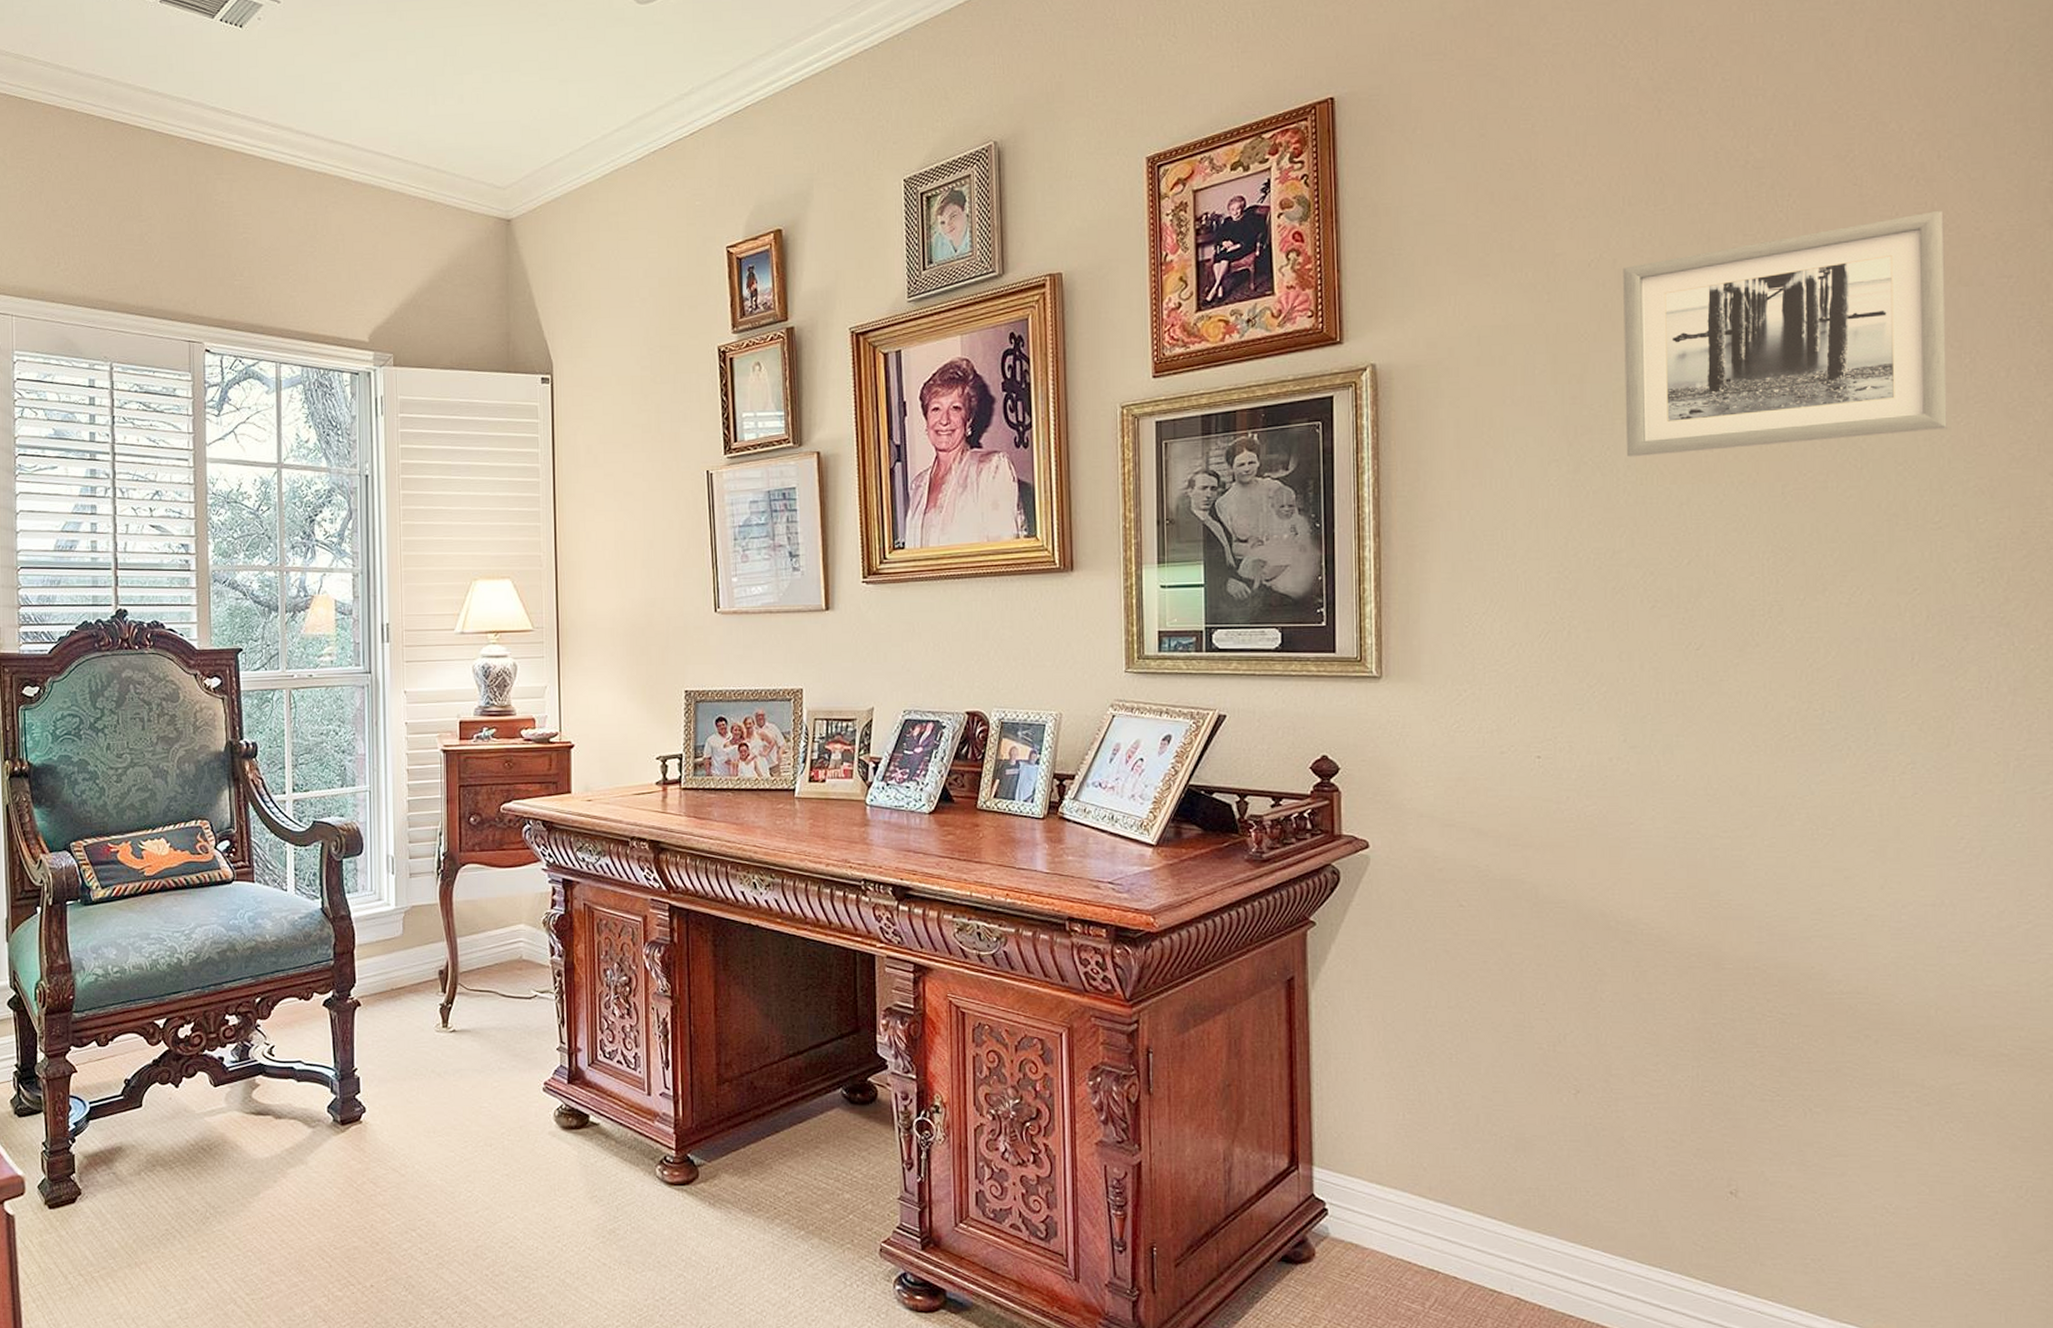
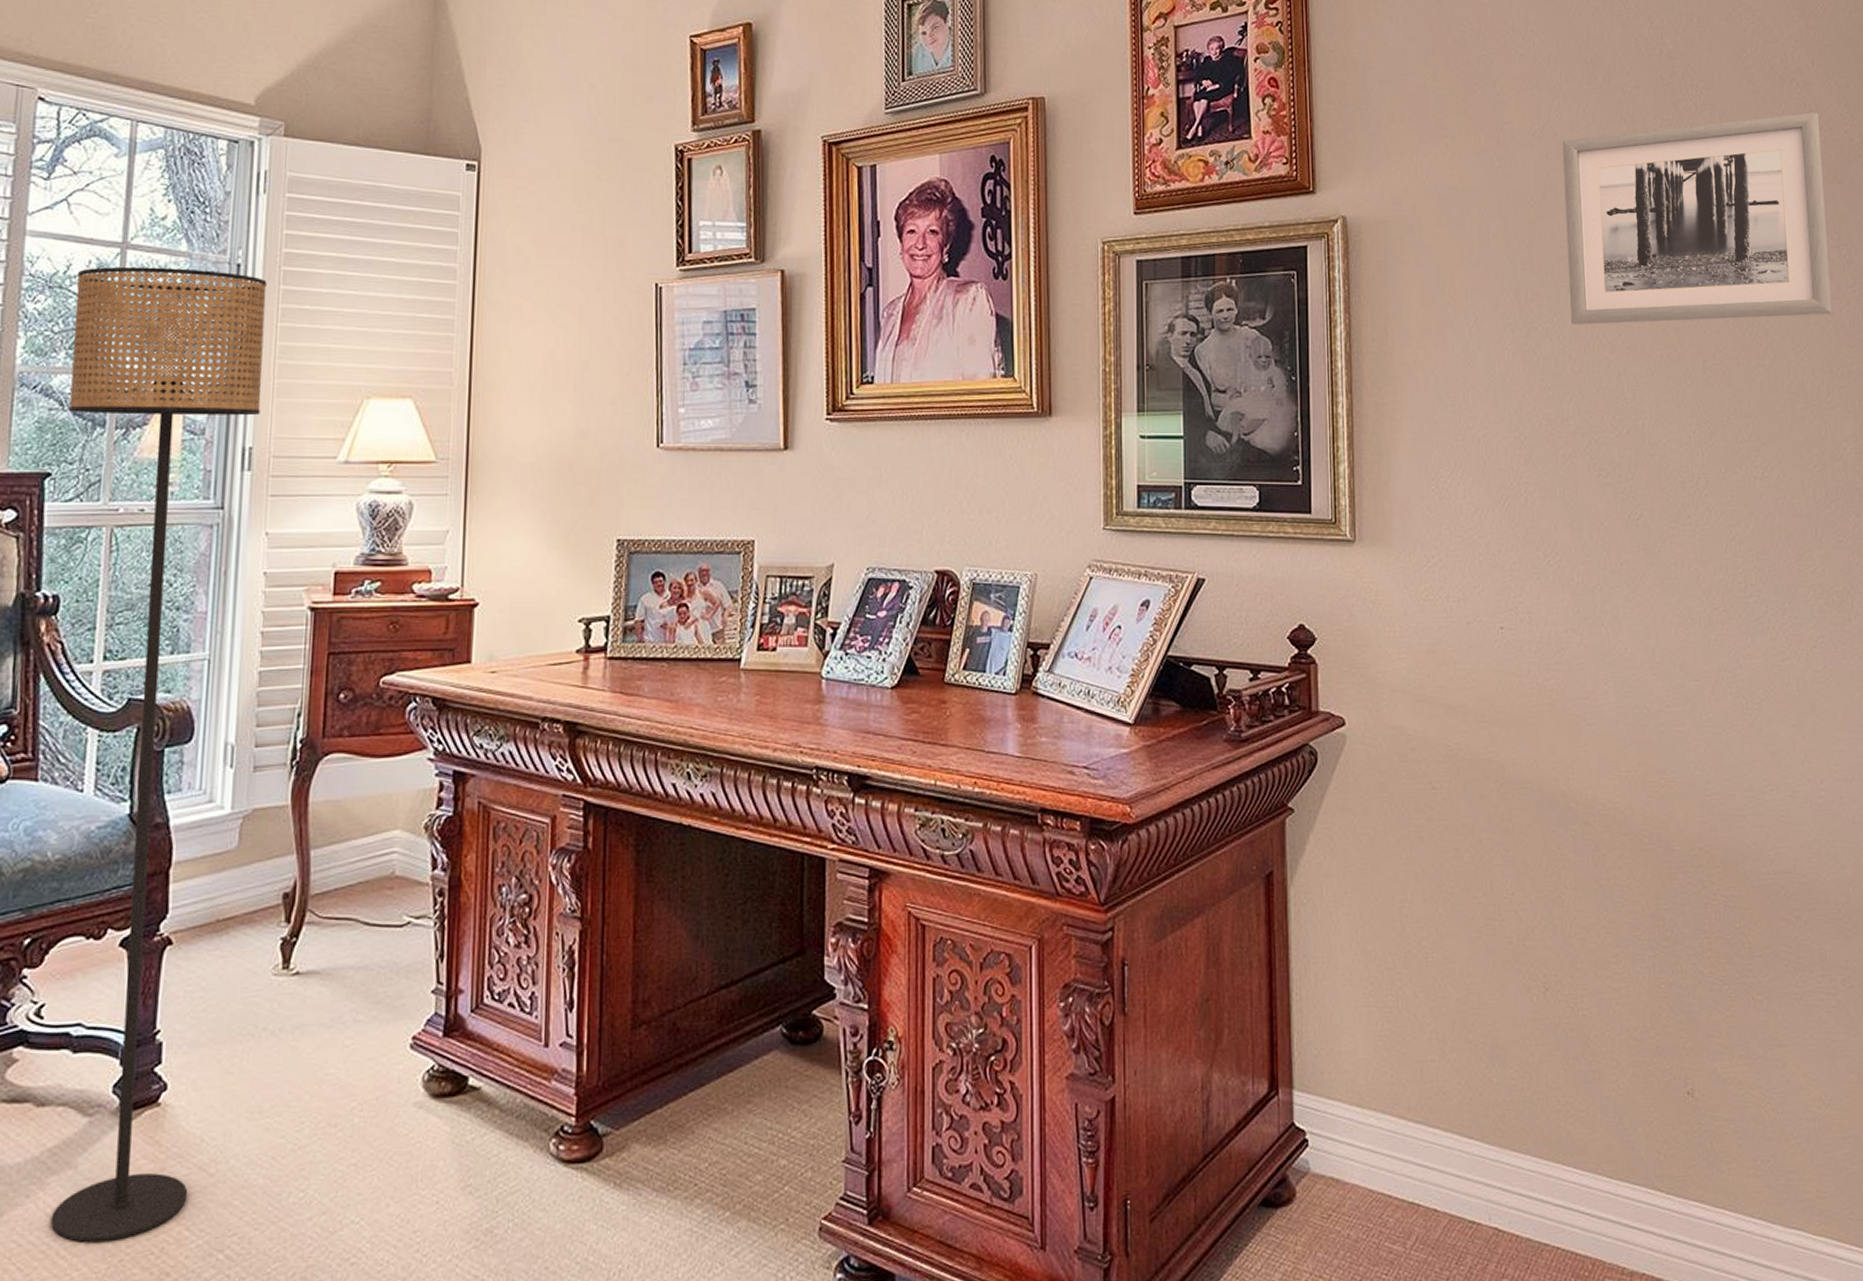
floor lamp: none [246,481,393,1218] -> present [51,266,267,1244]

